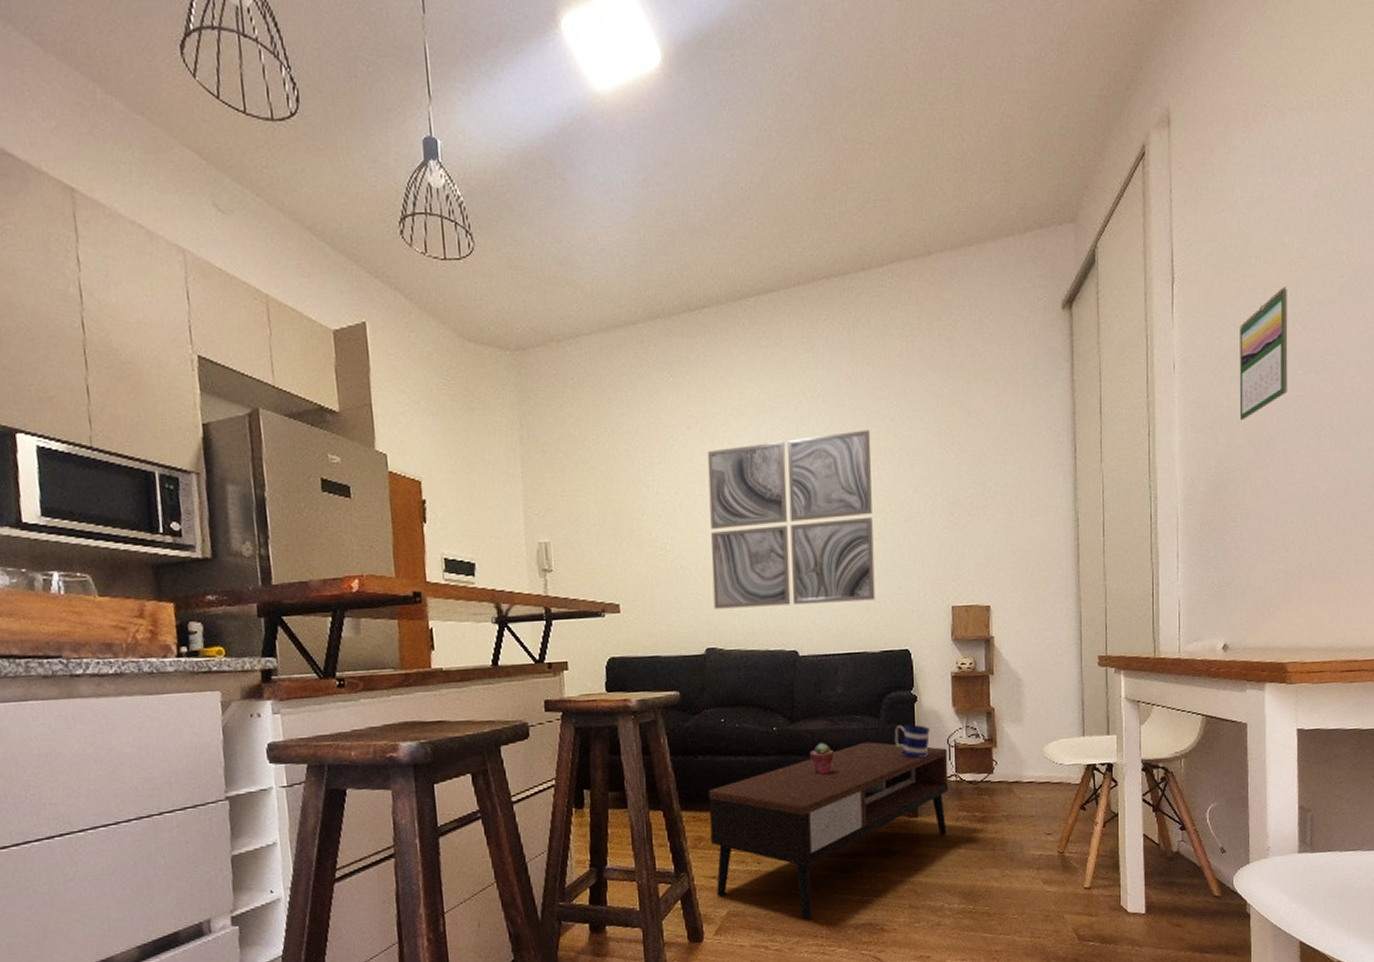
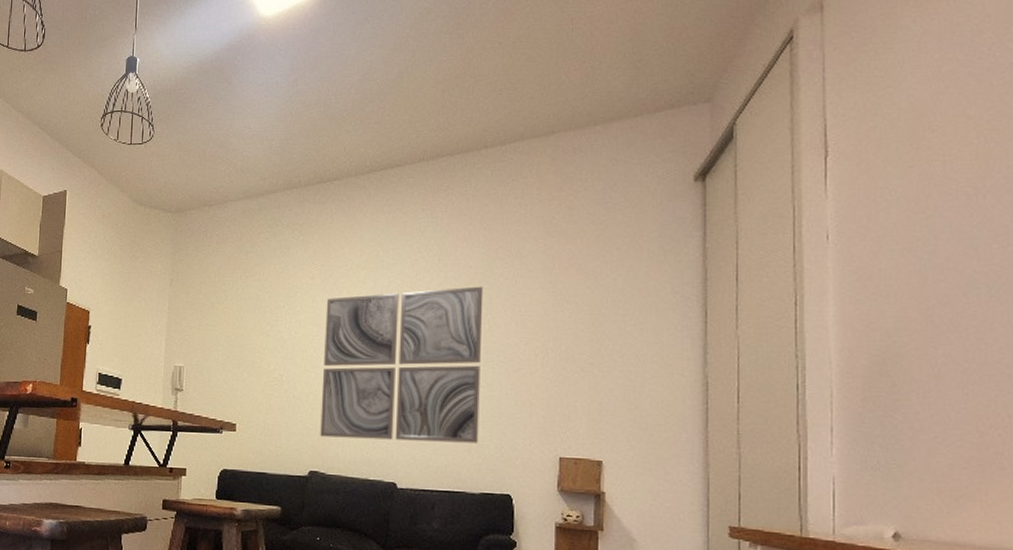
calendar: present [1239,286,1288,421] -> none [912,159,978,294]

